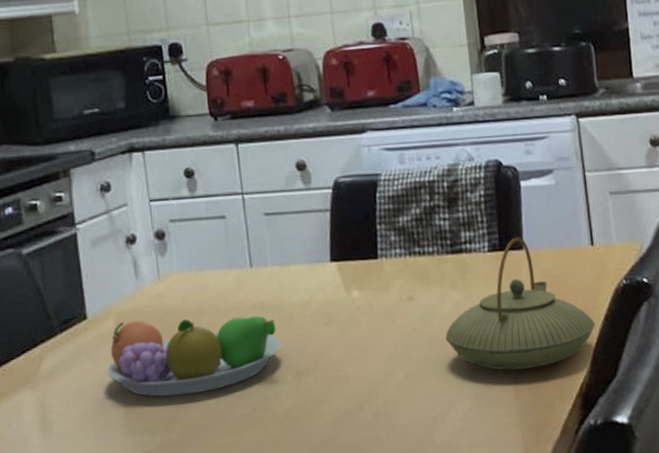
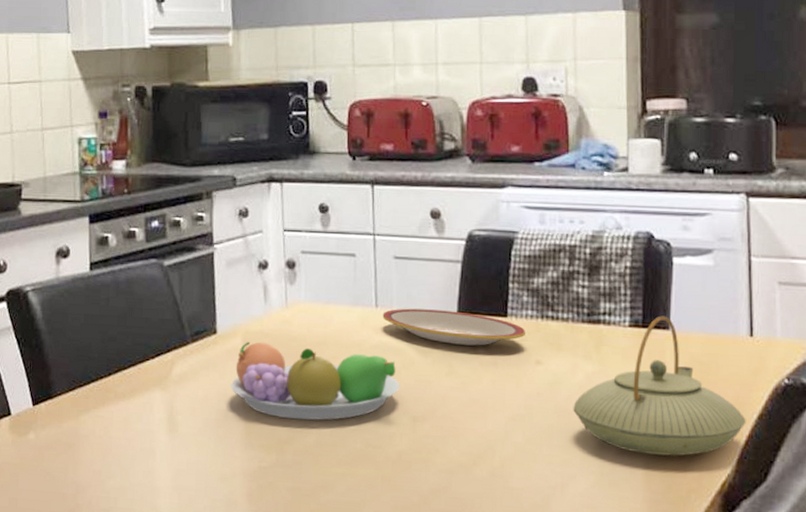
plate: none [258,260,396,294] -> present [382,308,525,346]

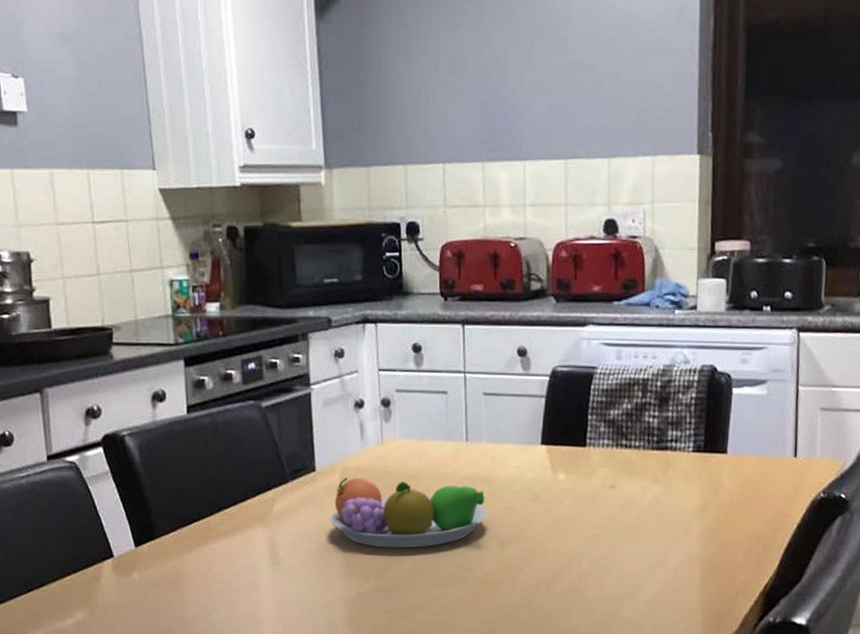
plate: present [382,308,525,346] -> none [472,441,602,474]
teapot: present [573,315,746,456] -> none [642,441,787,564]

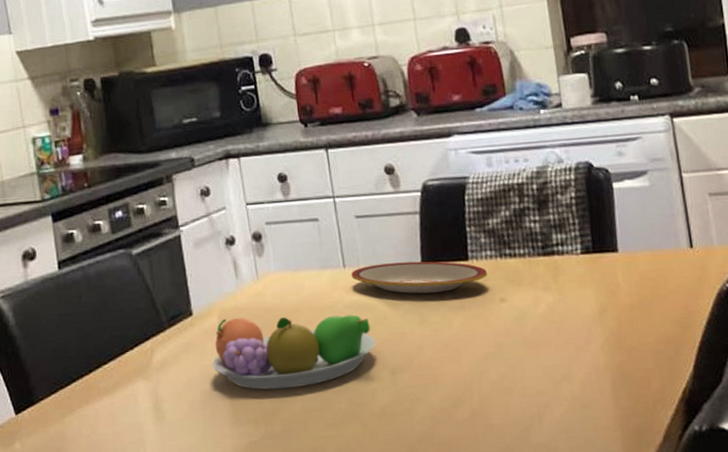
plate: none [472,441,602,474] -> present [351,261,487,294]

